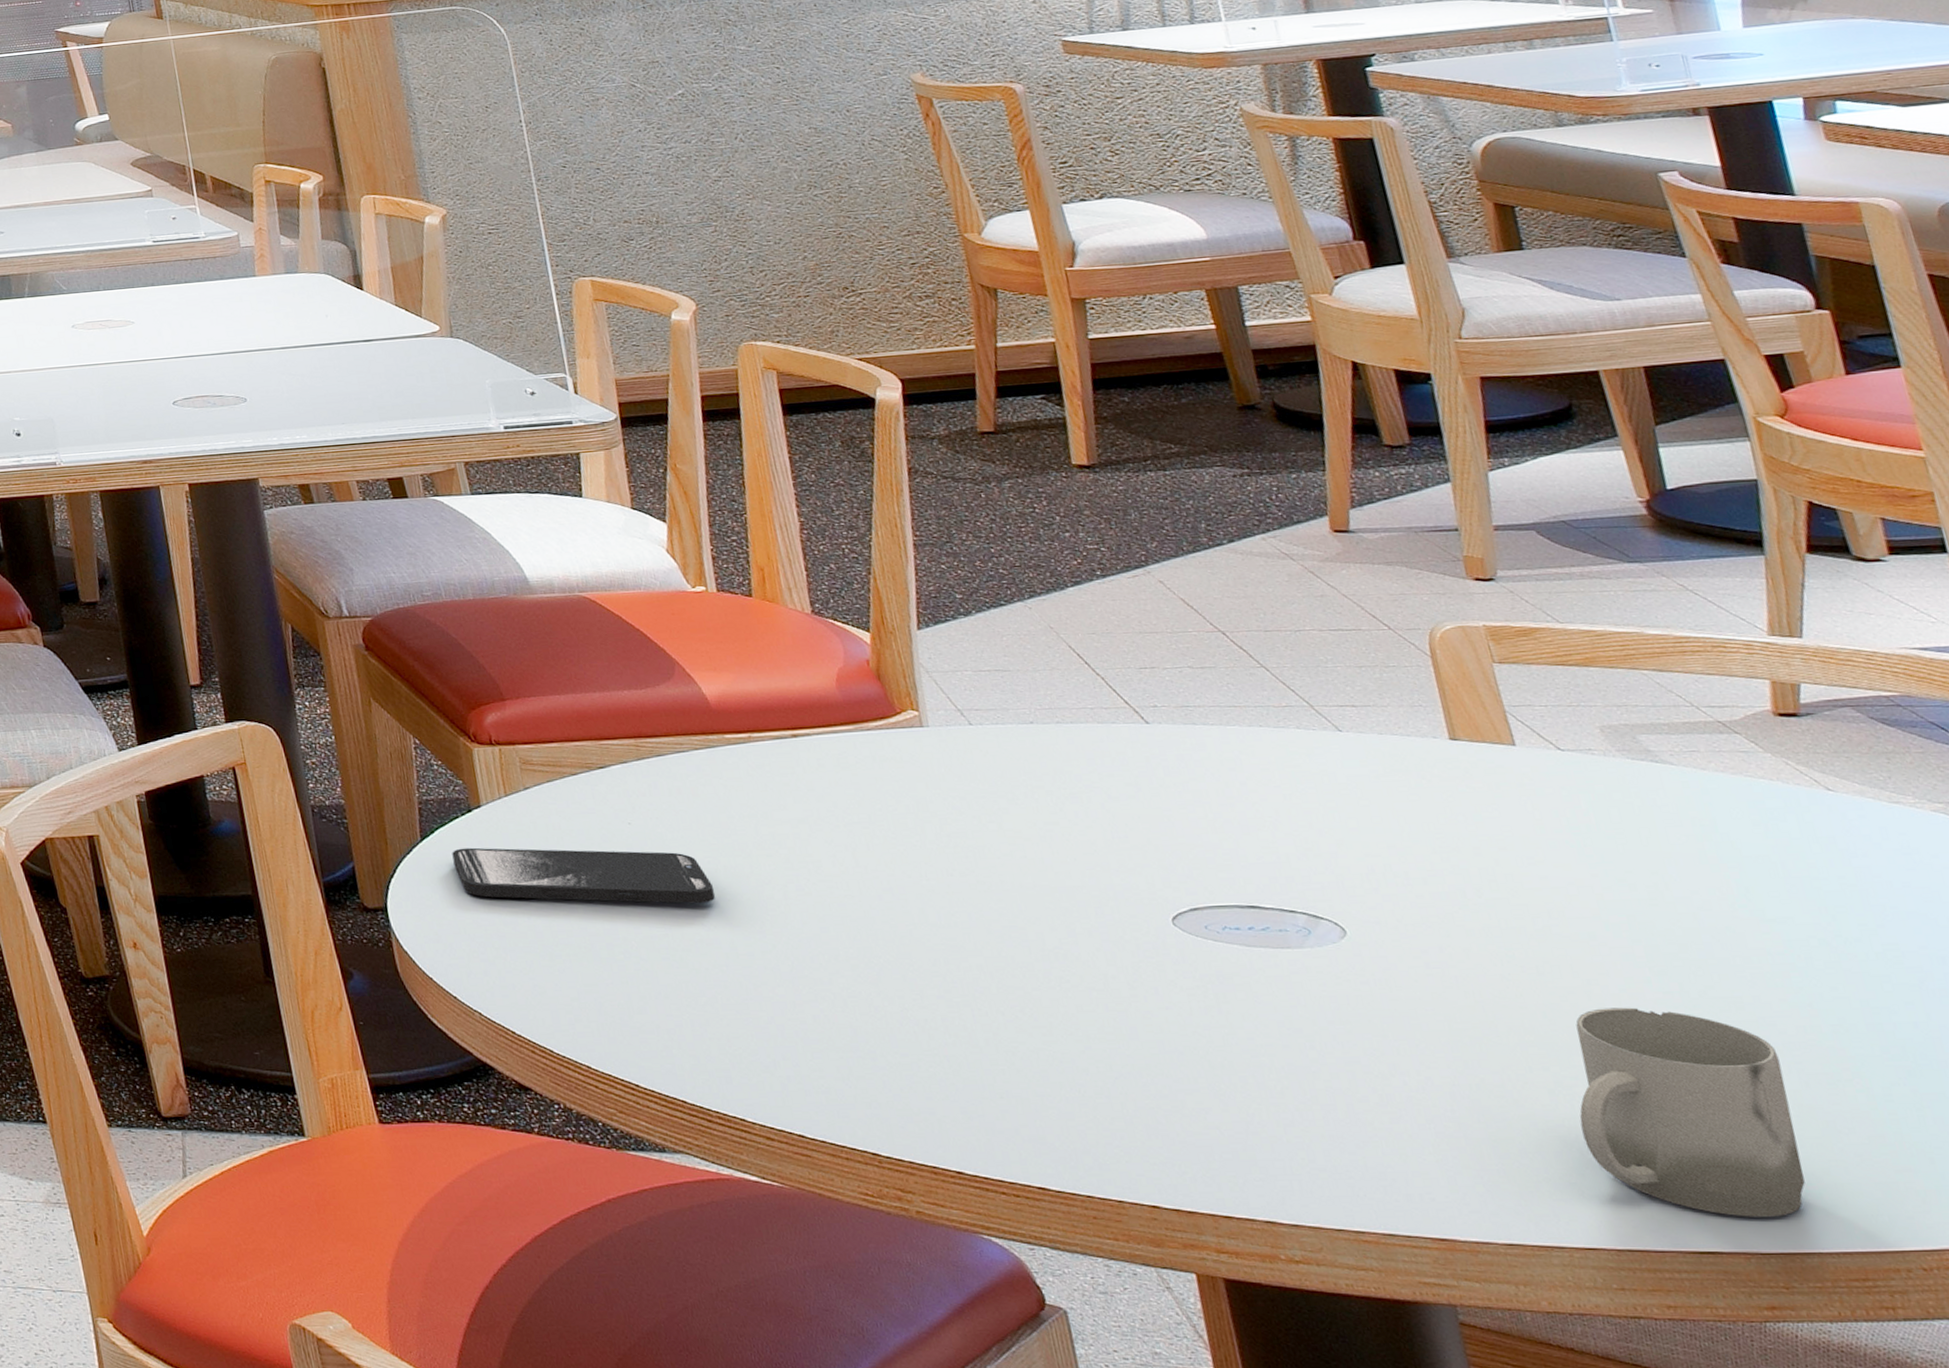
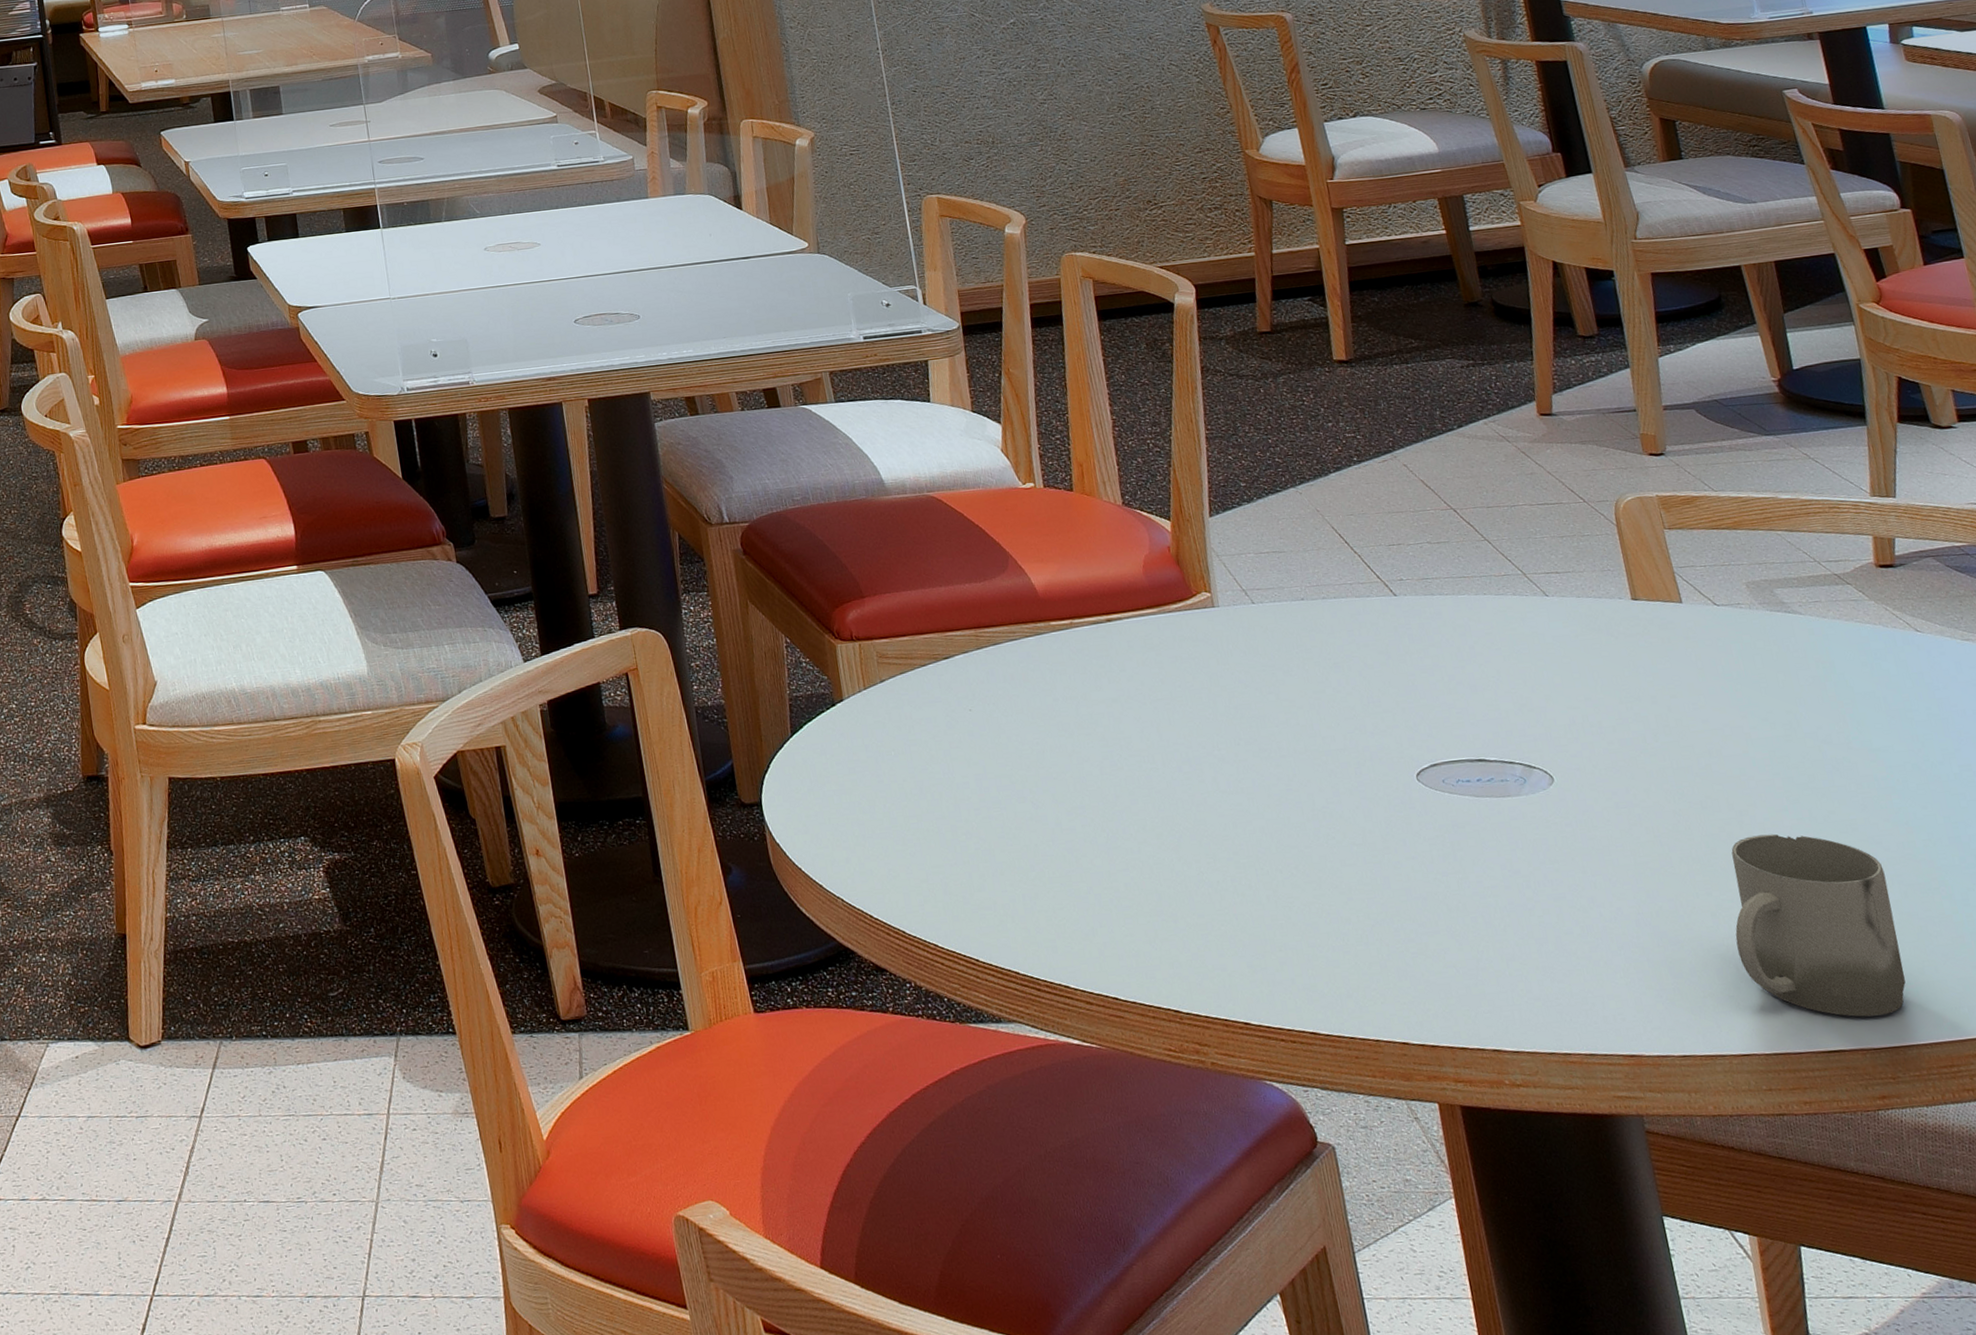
smartphone: present [452,847,715,904] -> none [818,735,1043,788]

